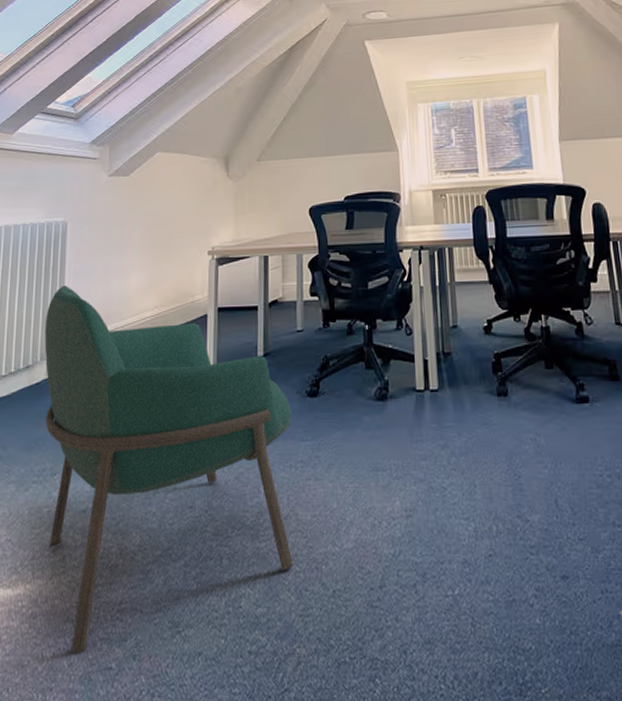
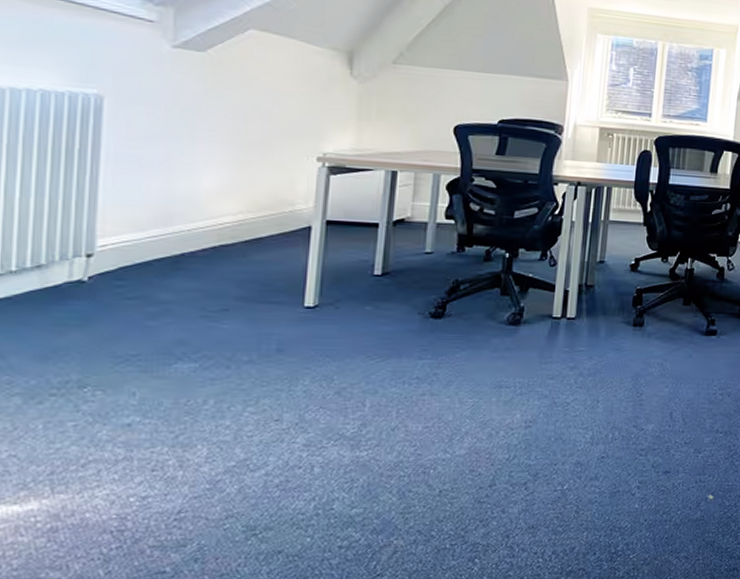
armchair: present [44,285,293,655] -> none [66,174,412,563]

